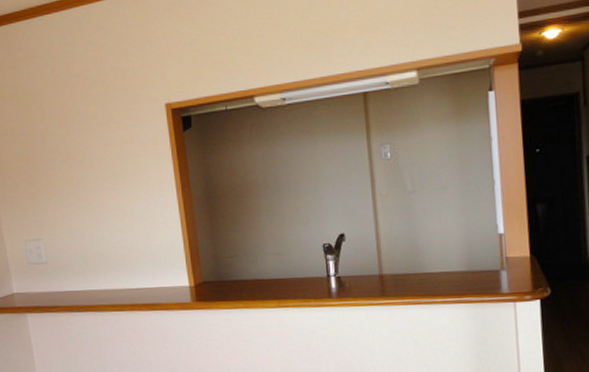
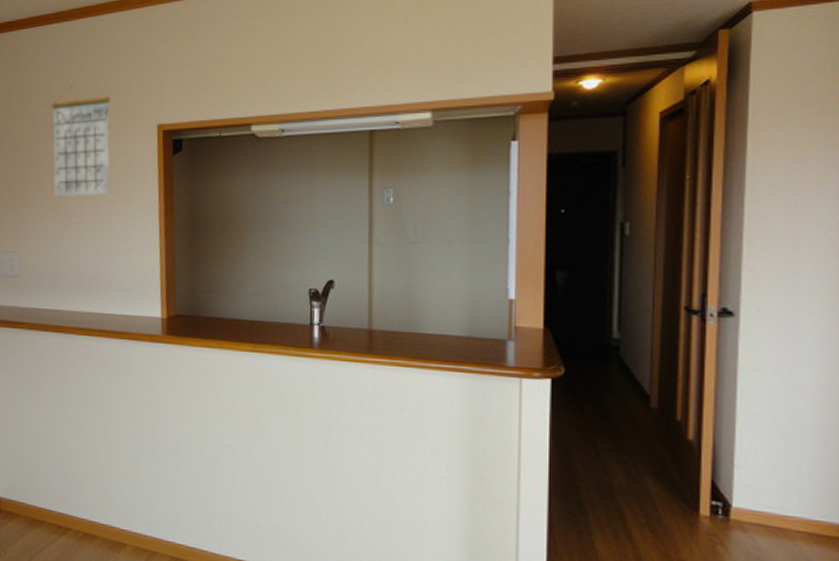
calendar: none [59,72,127,183] -> present [51,85,110,197]

